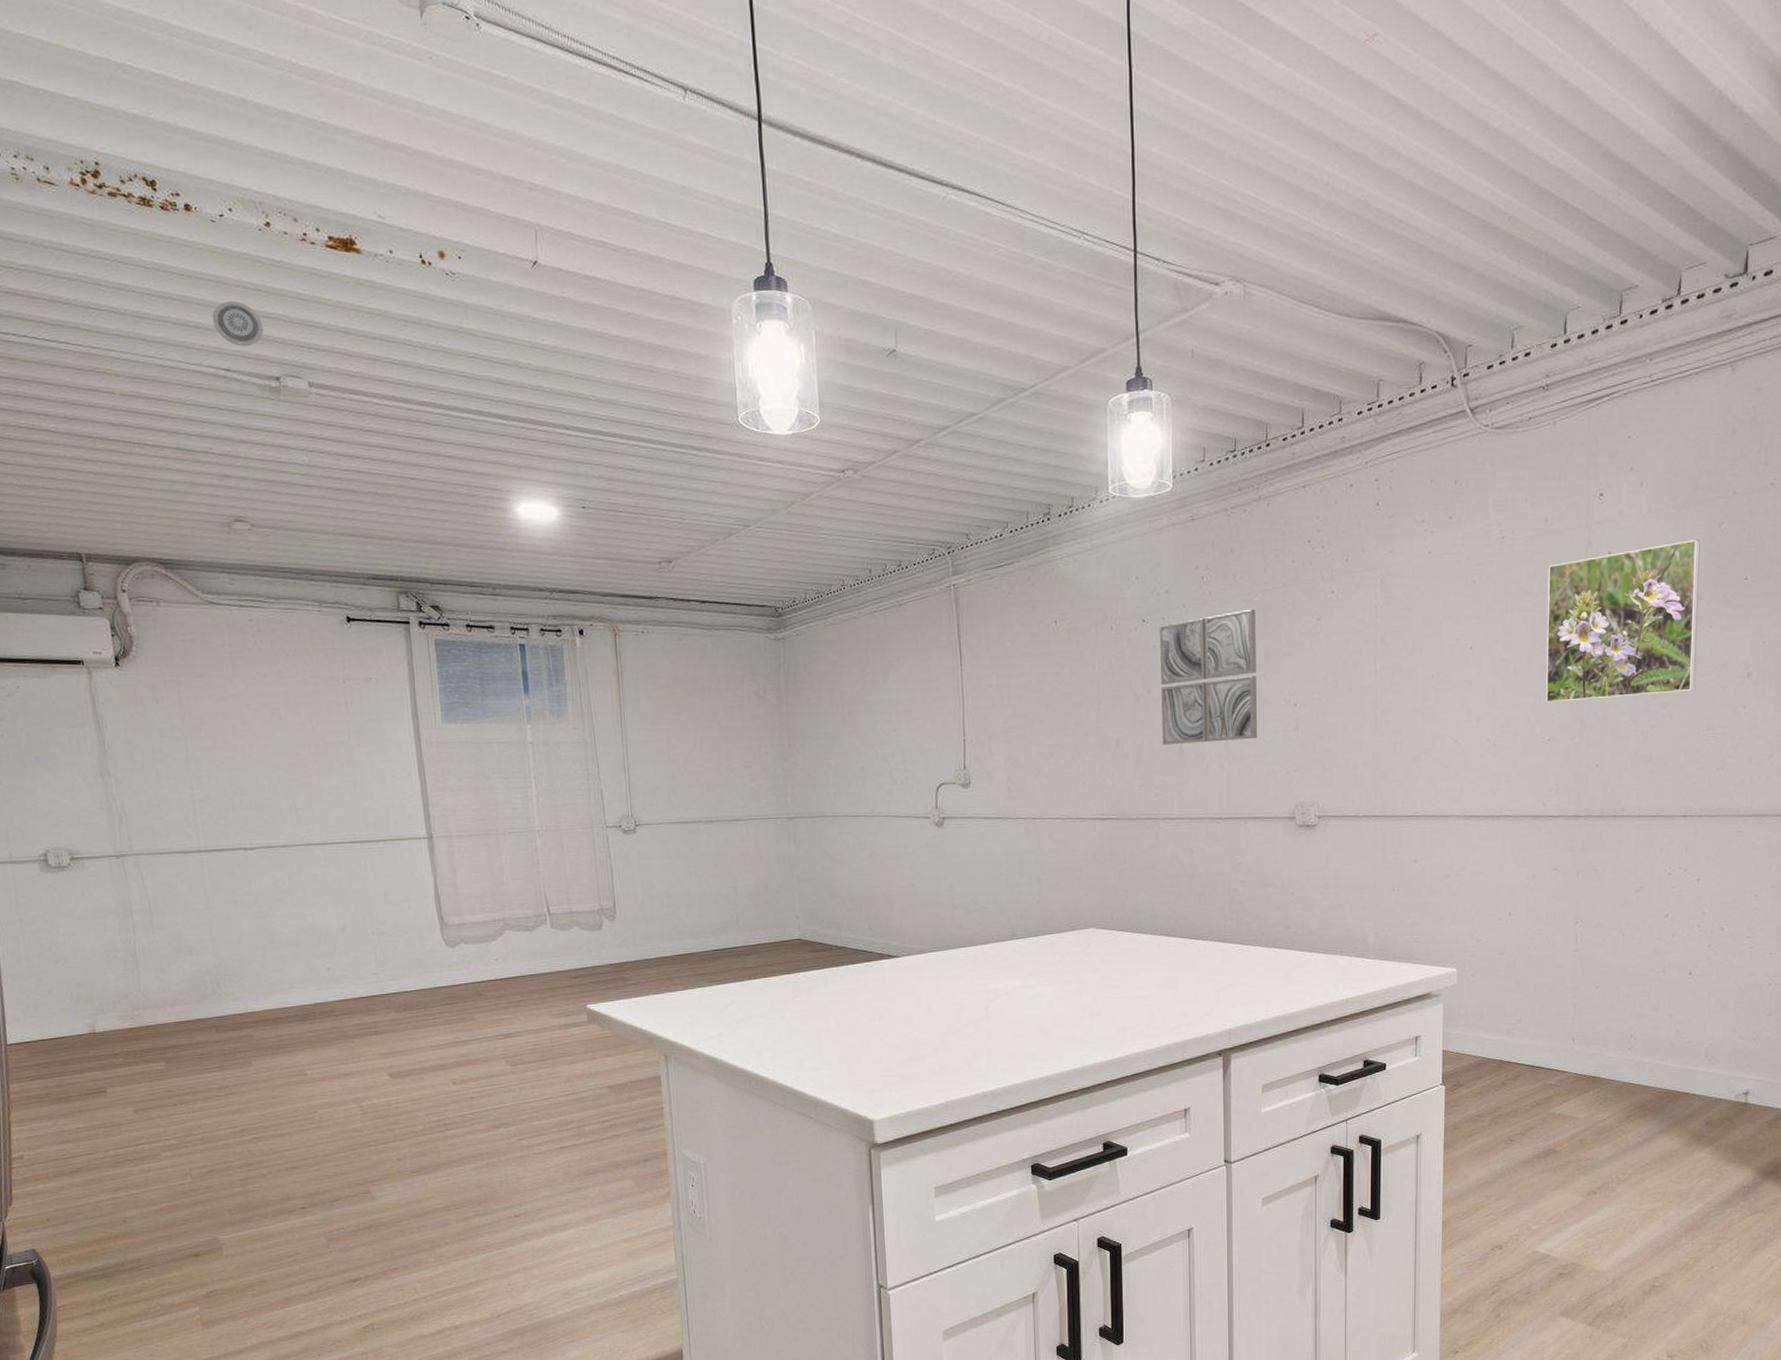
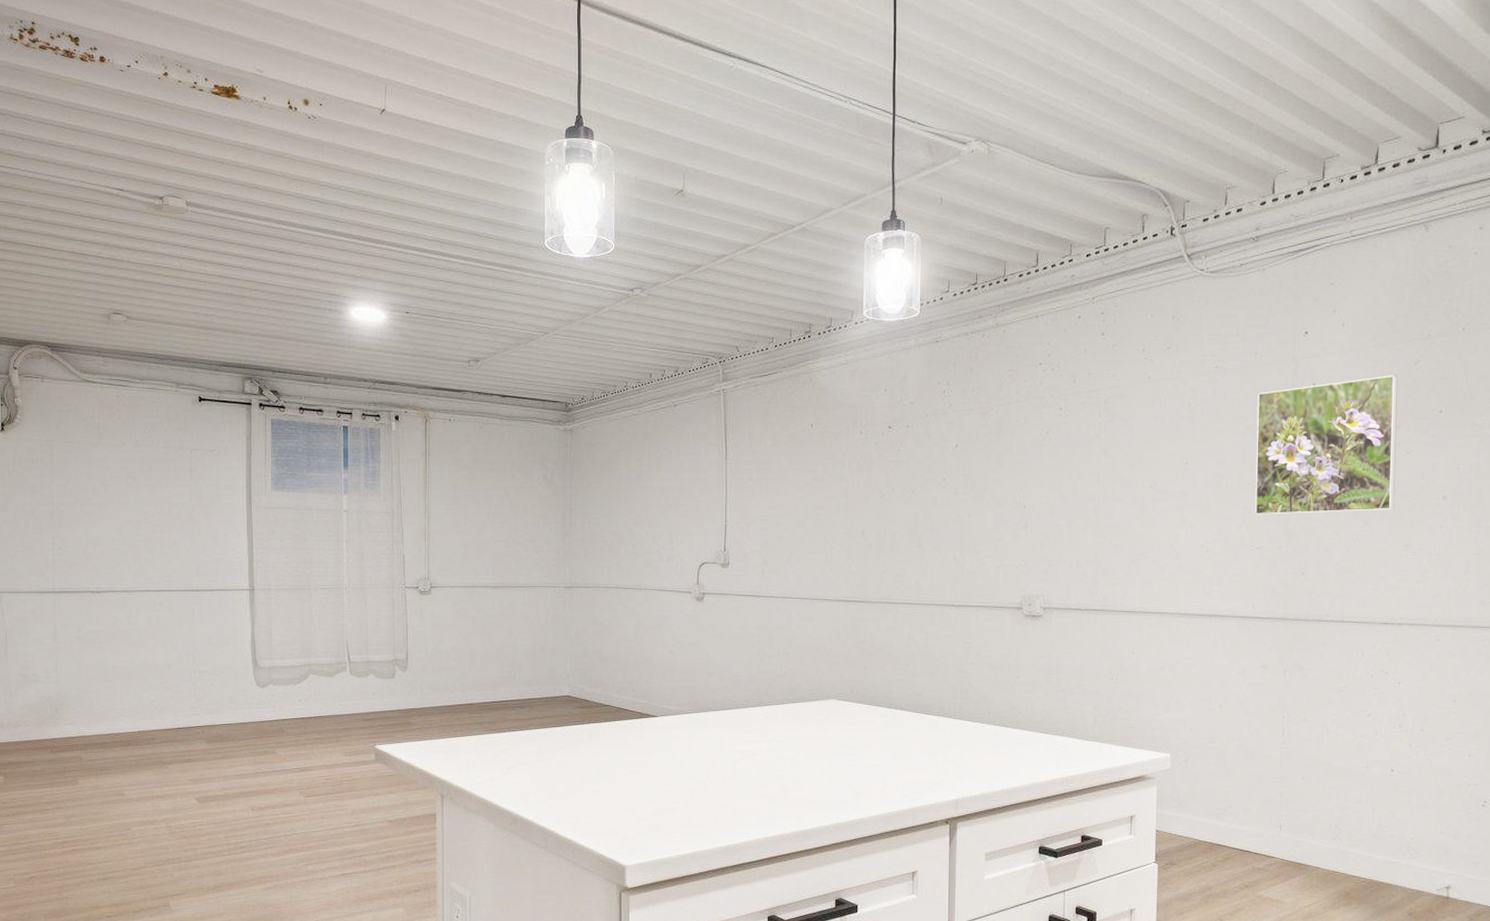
smoke detector: present [212,300,264,347] -> none [113,134,154,171]
wall art: present [1159,609,1258,746] -> none [903,421,991,538]

